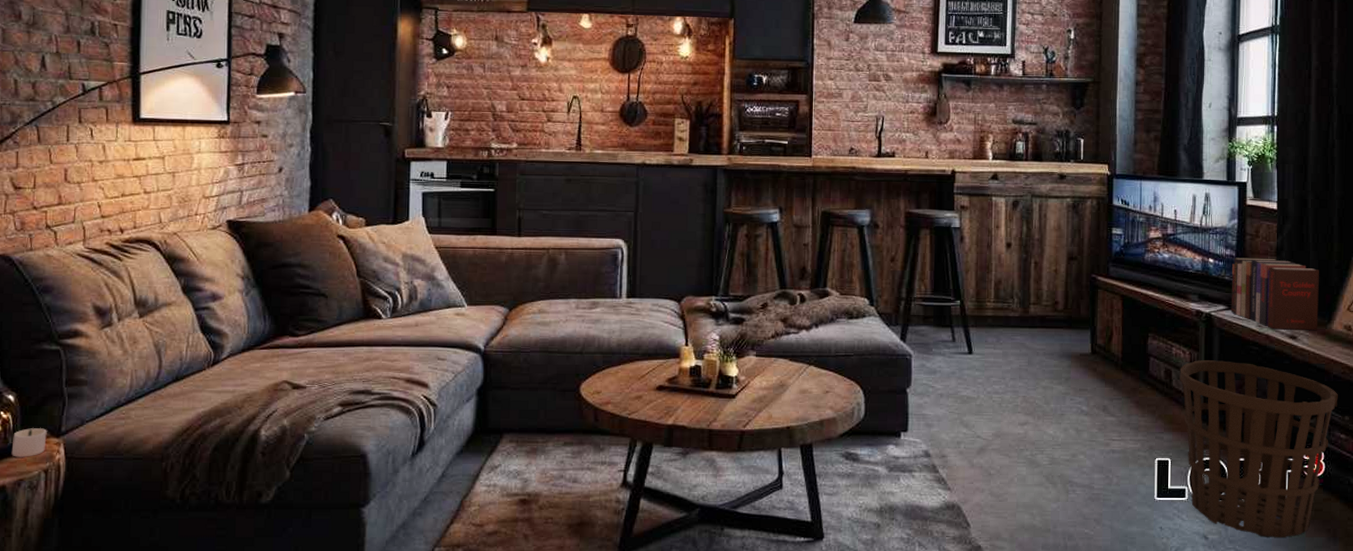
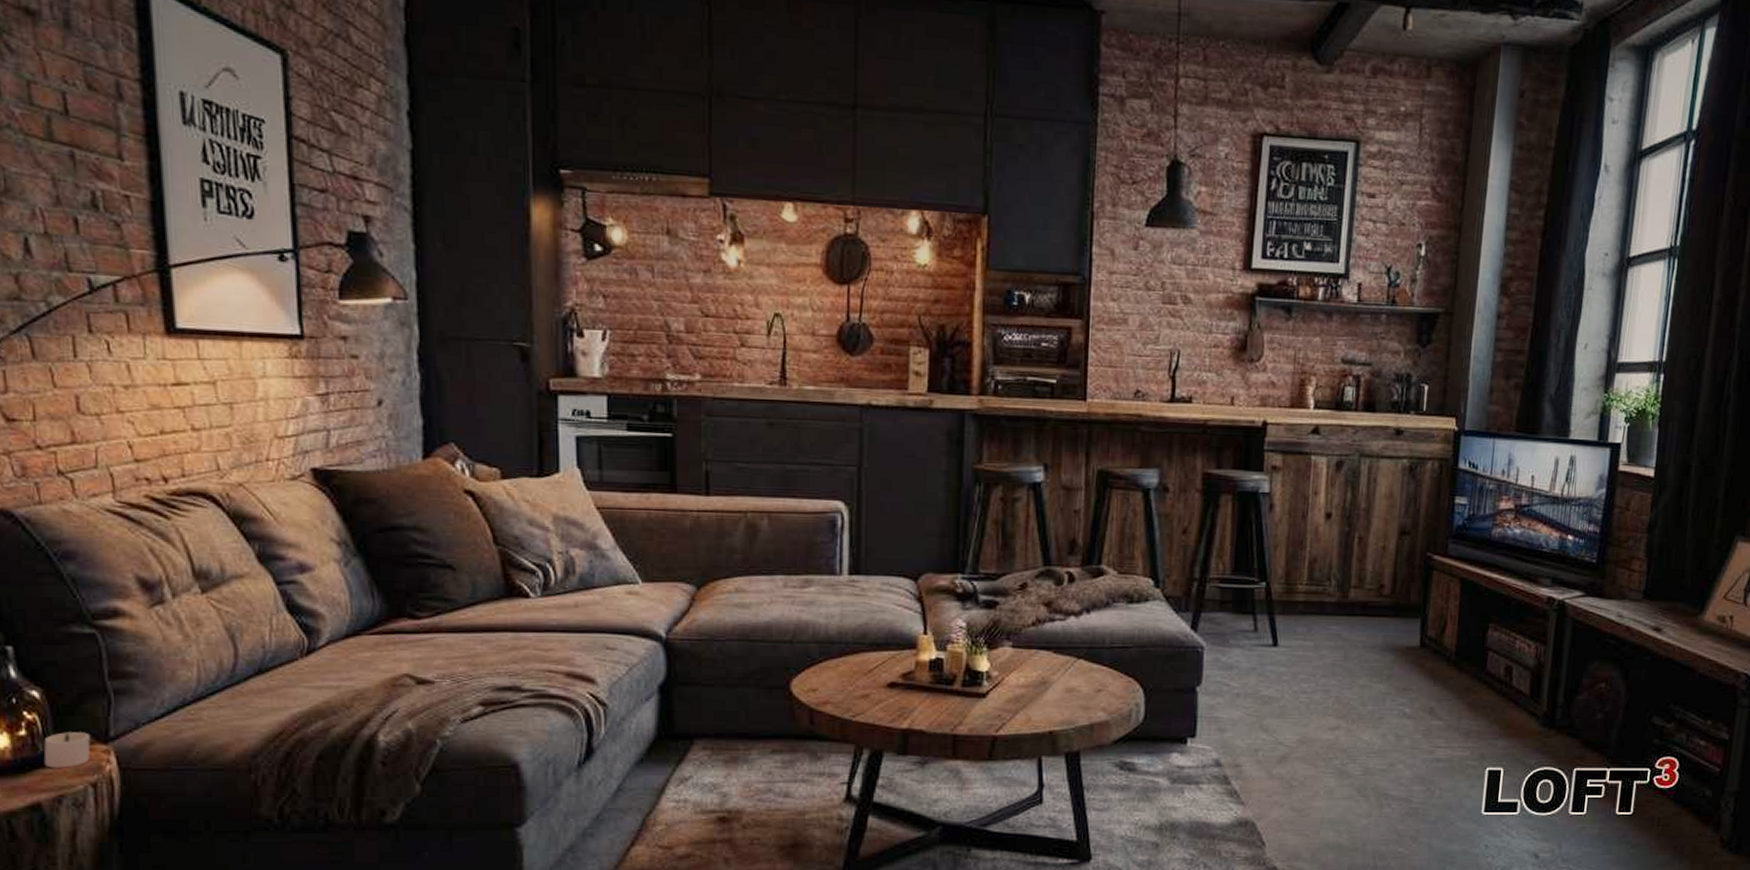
basket: present [1180,360,1338,537] -> none [1521,655,1702,855]
books: present [1230,257,1319,330] -> none [1588,534,1696,621]

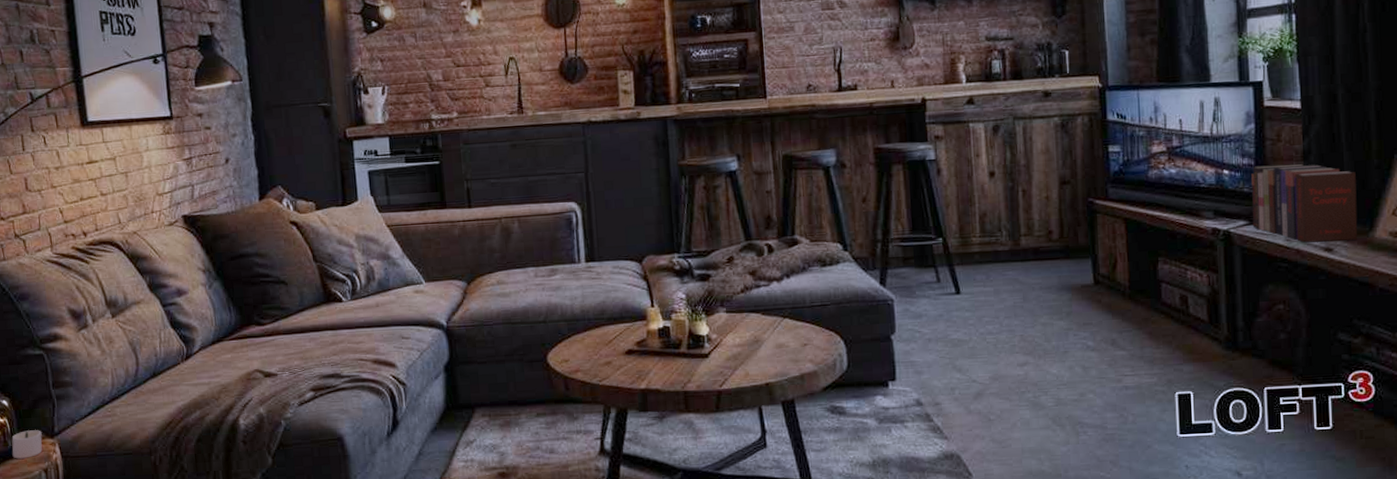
books: none [1588,534,1696,621] -> present [1251,164,1358,243]

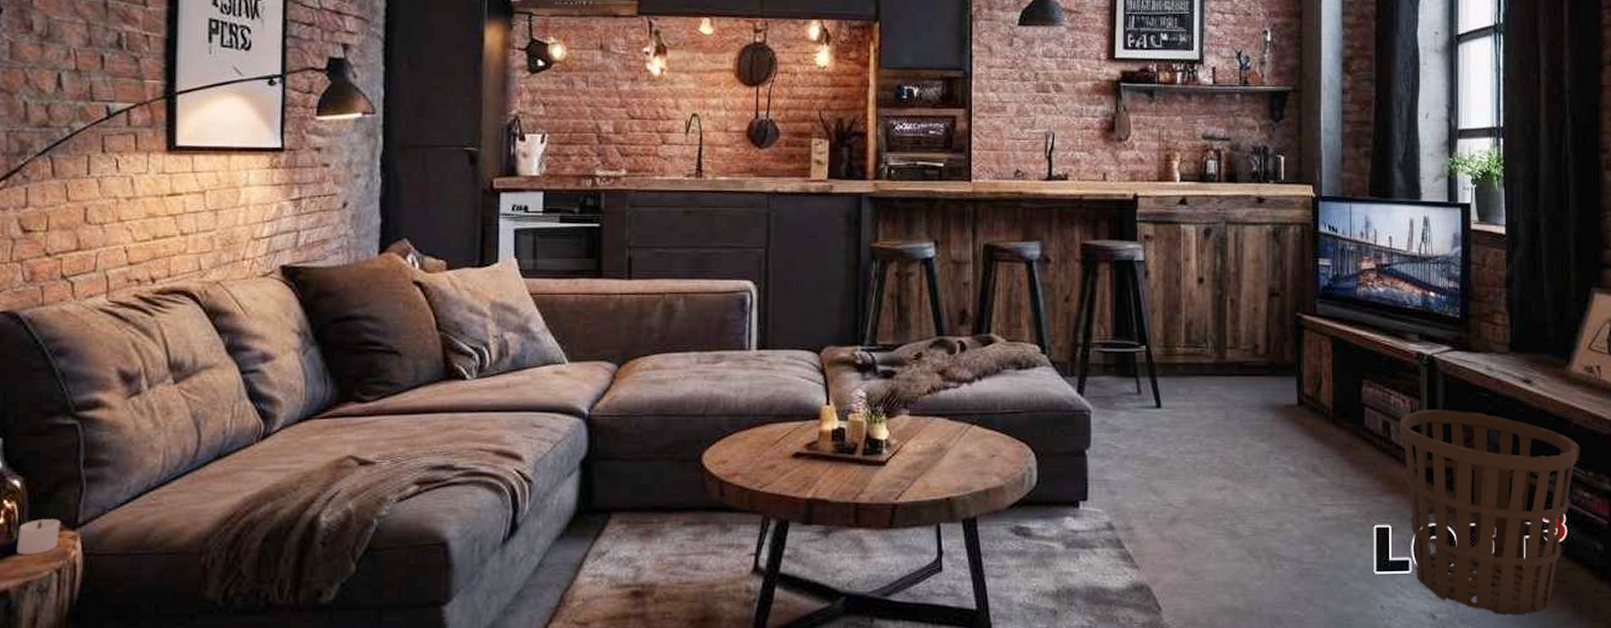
basket: none [1197,281,1387,470] -> present [1399,410,1580,615]
books: present [1251,164,1358,243] -> none [1455,290,1556,373]

